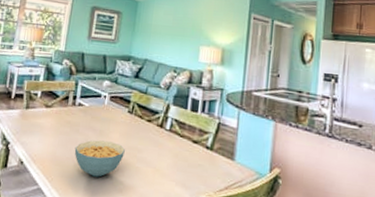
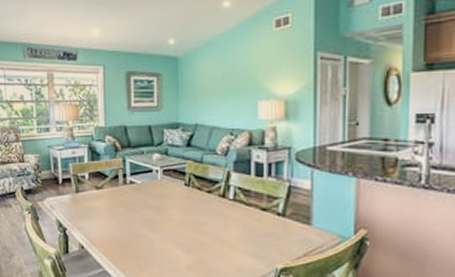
cereal bowl: present [74,140,125,177] -> none [133,217,187,255]

